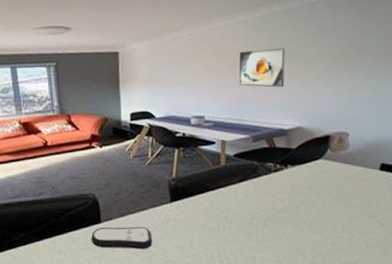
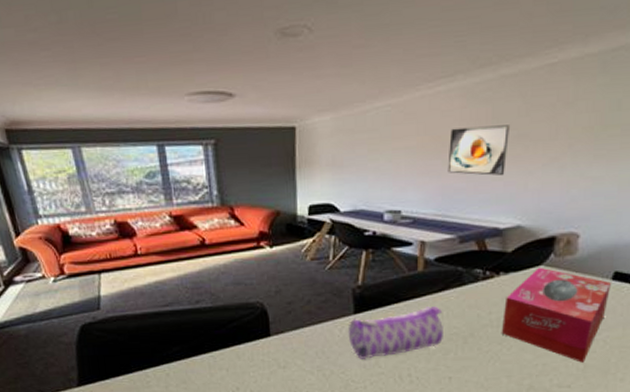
remote control: present [90,227,153,250] -> none [257,341,332,367]
pencil case: none [165,195,246,243] -> present [348,306,443,360]
tissue box: none [293,160,380,242] -> present [501,267,611,363]

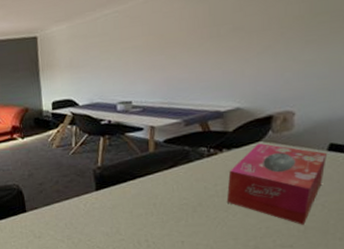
pencil case: present [348,306,443,360] -> none [91,181,175,229]
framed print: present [447,125,511,176] -> none [171,20,226,67]

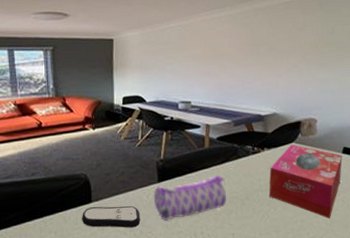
remote control: none [16,215,79,236] -> present [81,206,141,228]
pencil case: none [91,181,175,229] -> present [153,175,226,221]

